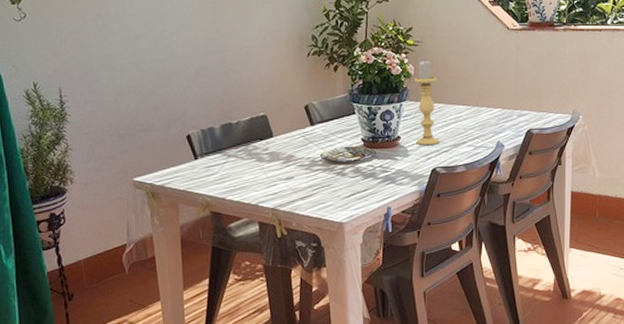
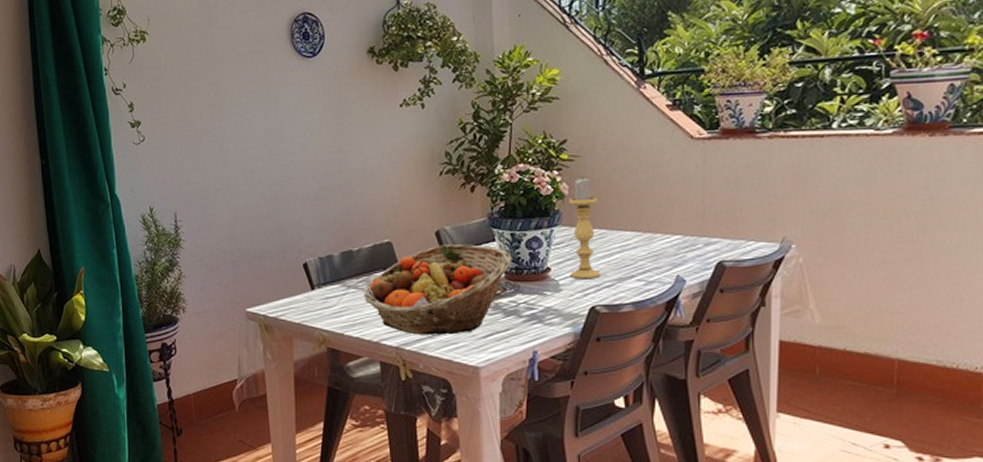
fruit basket: none [243,117,369,197] -> present [364,244,512,335]

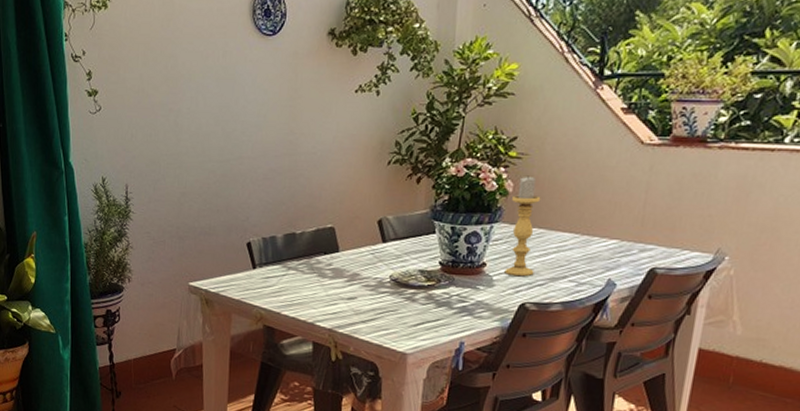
fruit basket: present [364,244,512,335] -> none [303,233,450,321]

